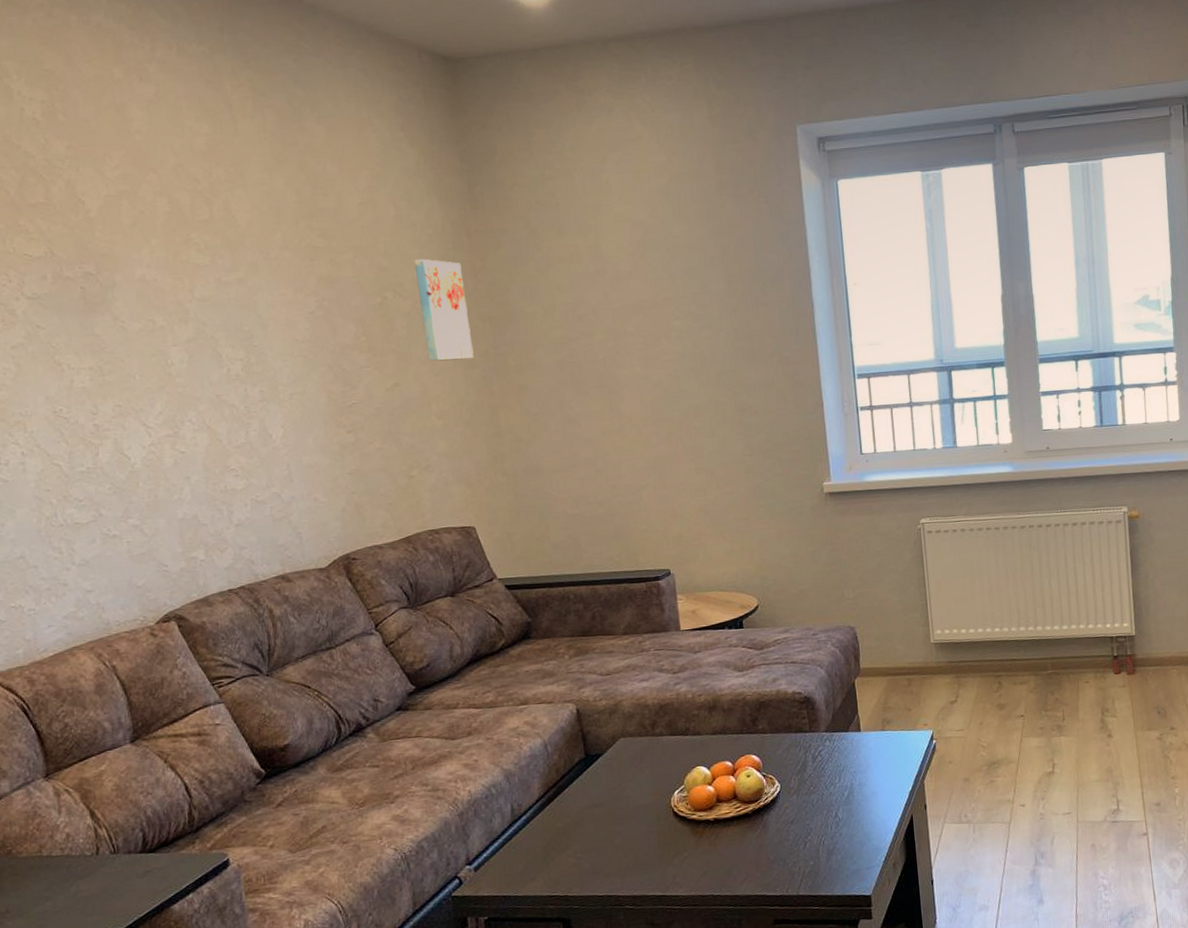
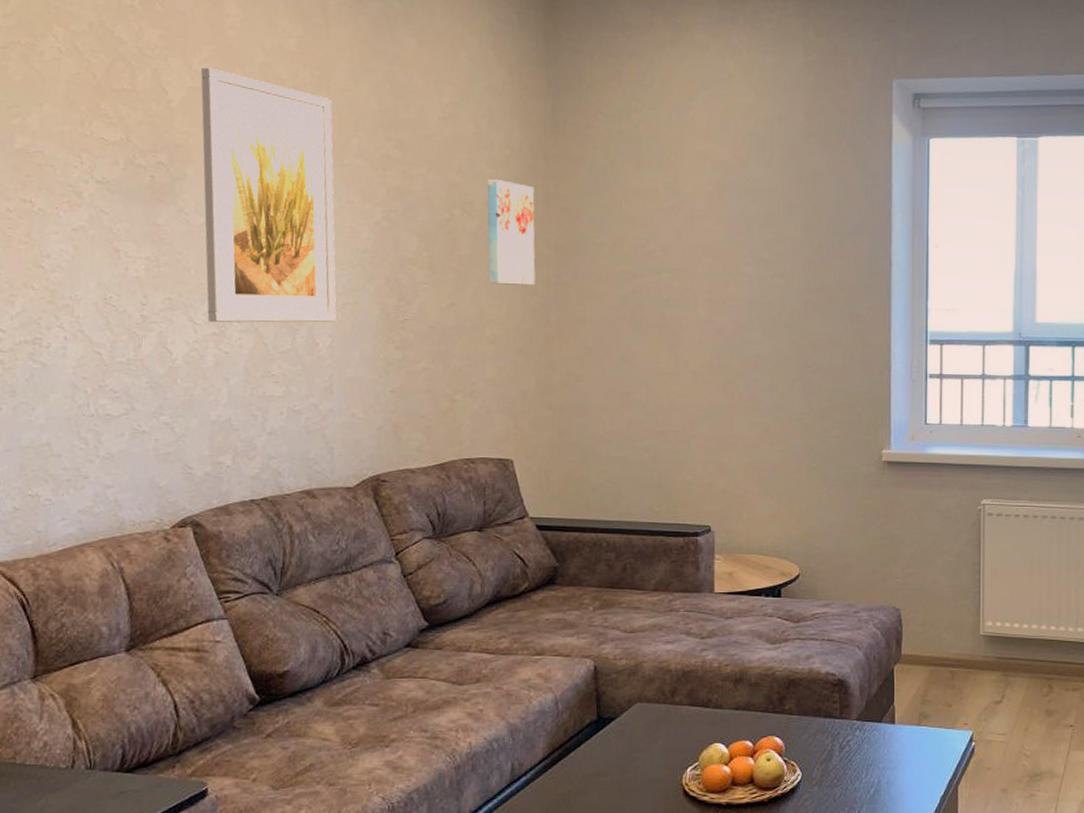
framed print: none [115,174,285,425] -> present [201,67,337,323]

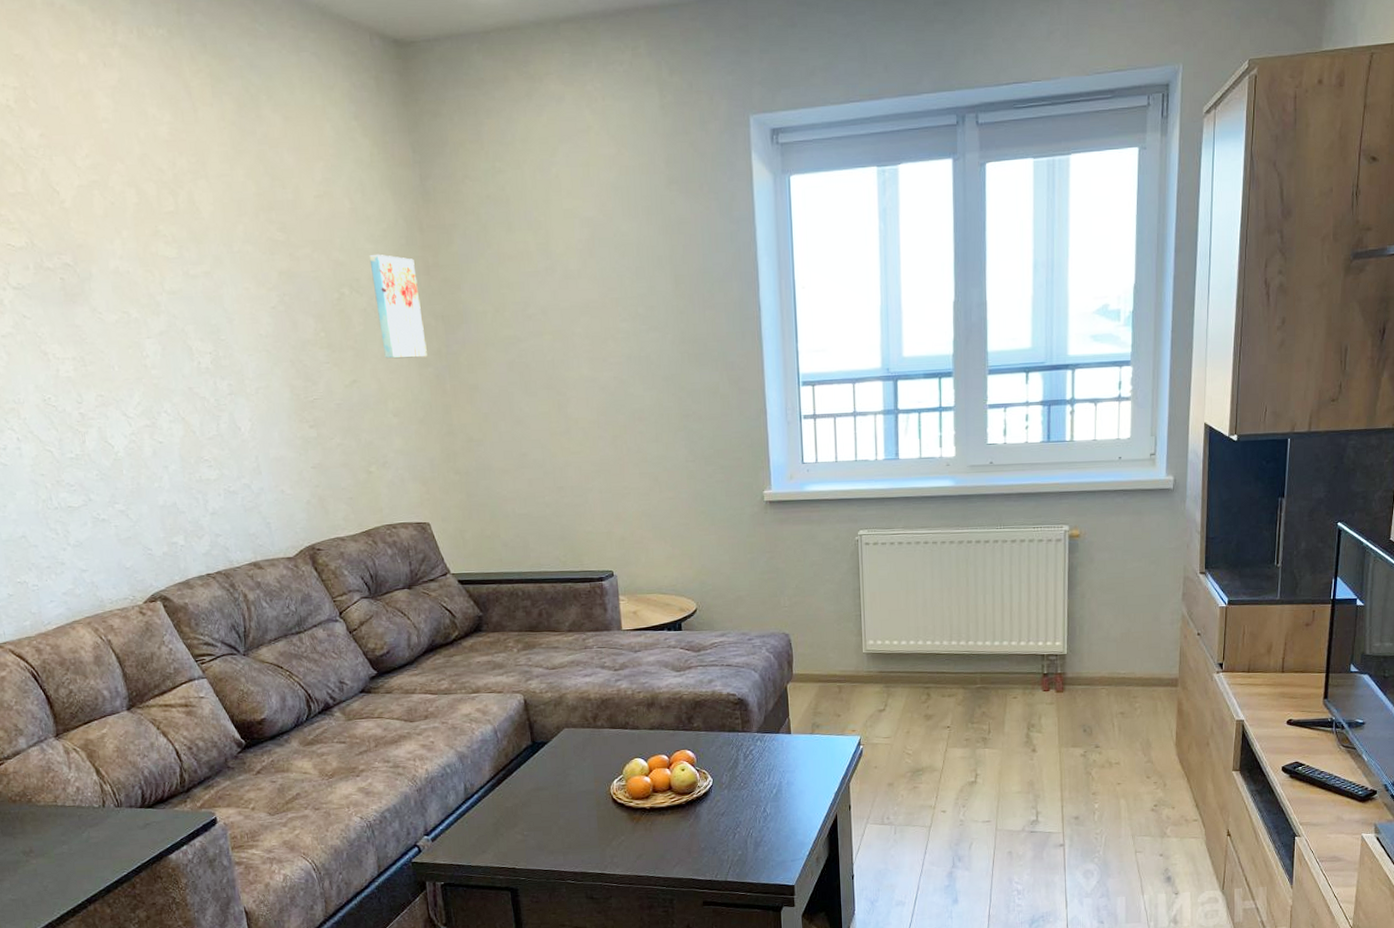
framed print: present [201,67,337,323] -> none [85,163,252,416]

